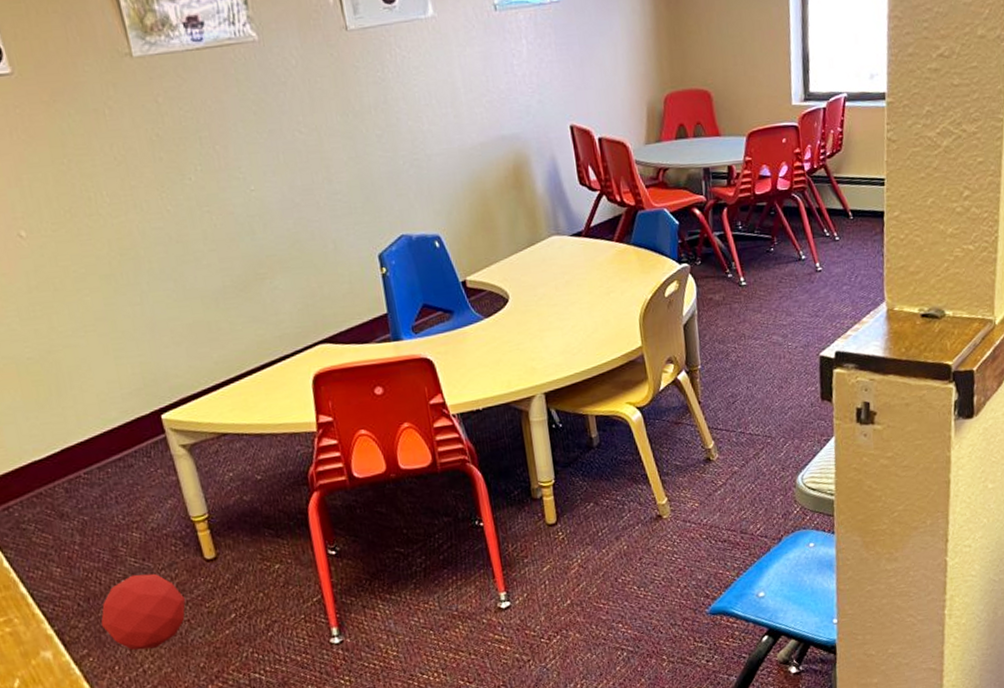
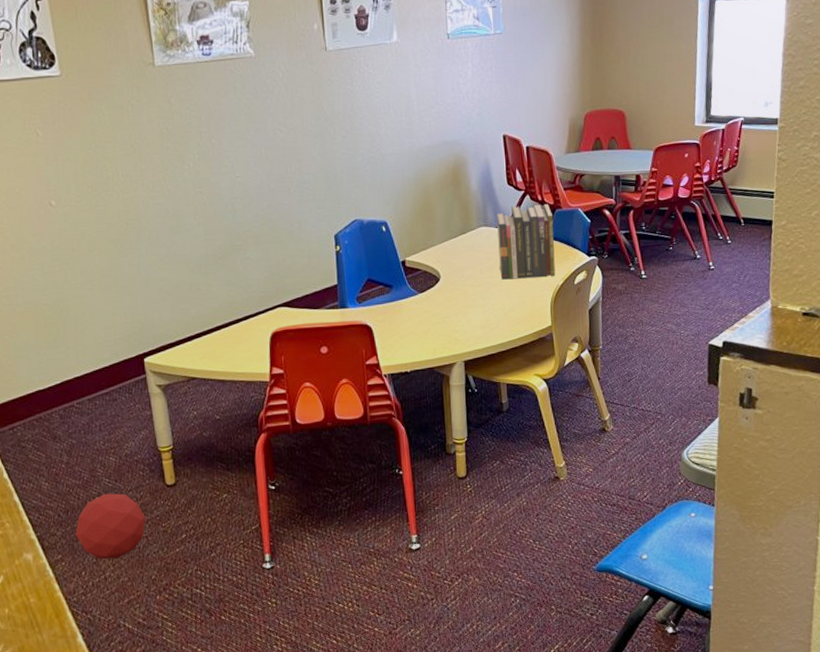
books: none [569,204,643,297] -> present [497,203,556,280]

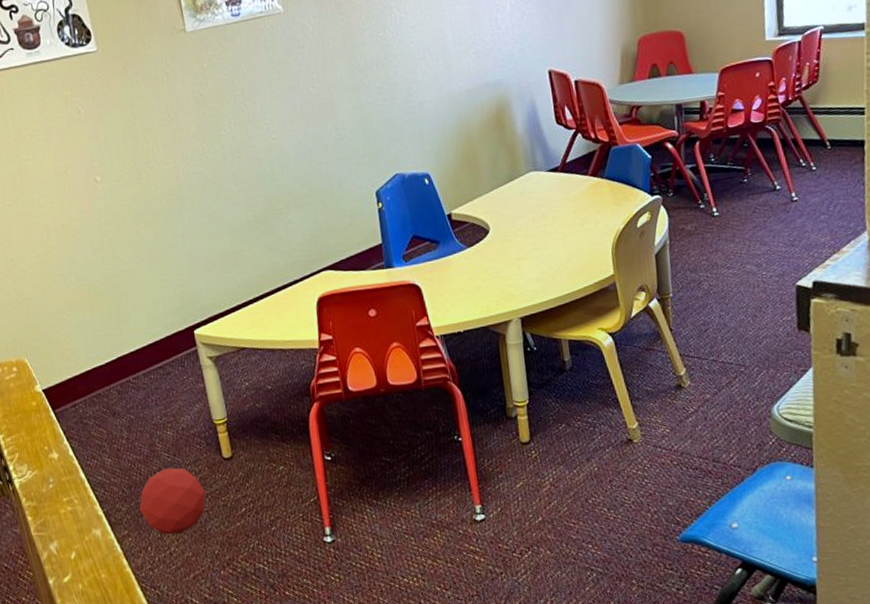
books: present [497,203,556,280] -> none [546,141,616,228]

